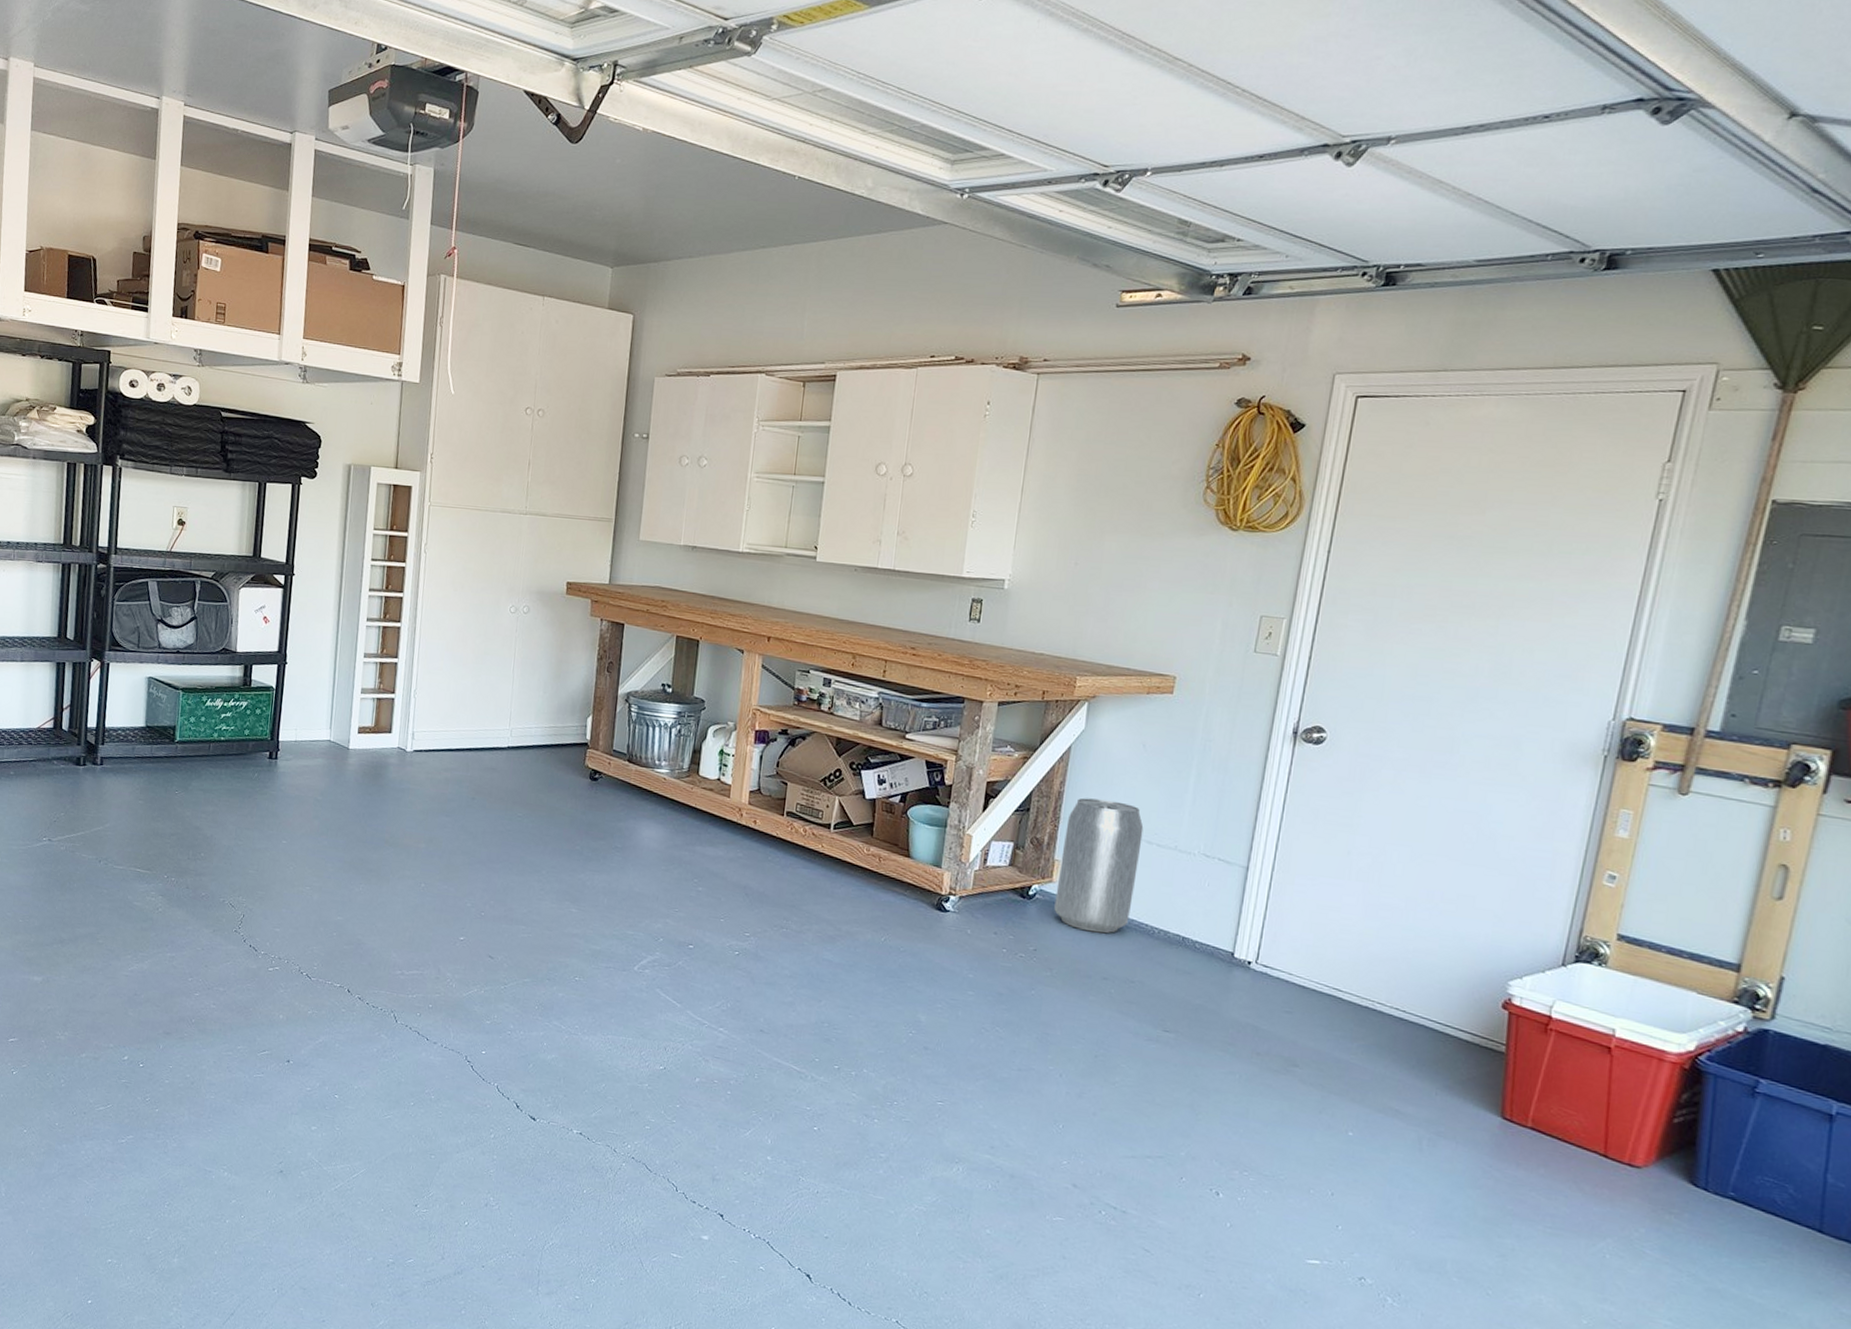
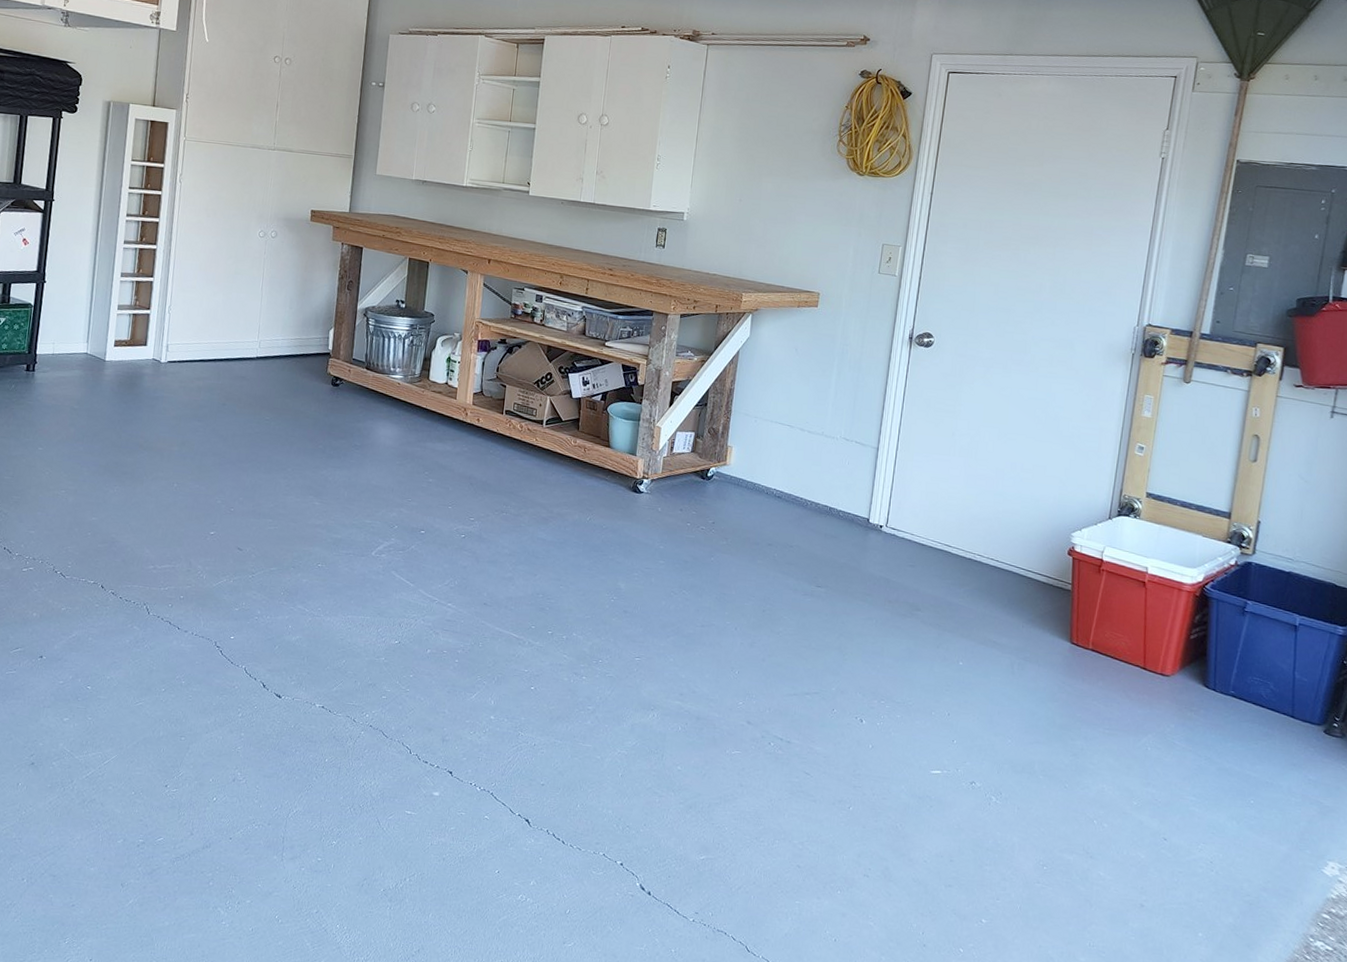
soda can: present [1054,797,1144,934] -> none [728,393,797,507]

